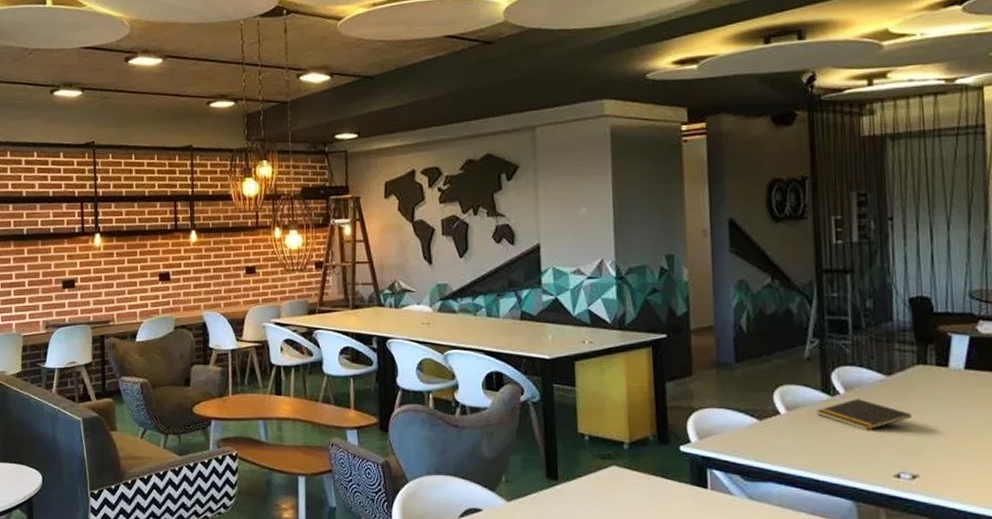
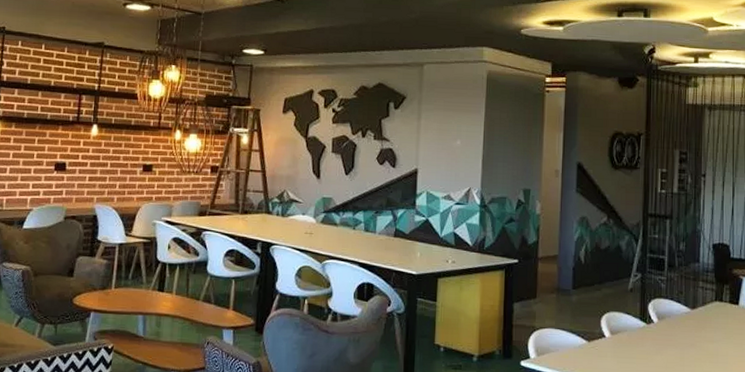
notepad: present [816,399,912,431] -> none [634,327,708,356]

